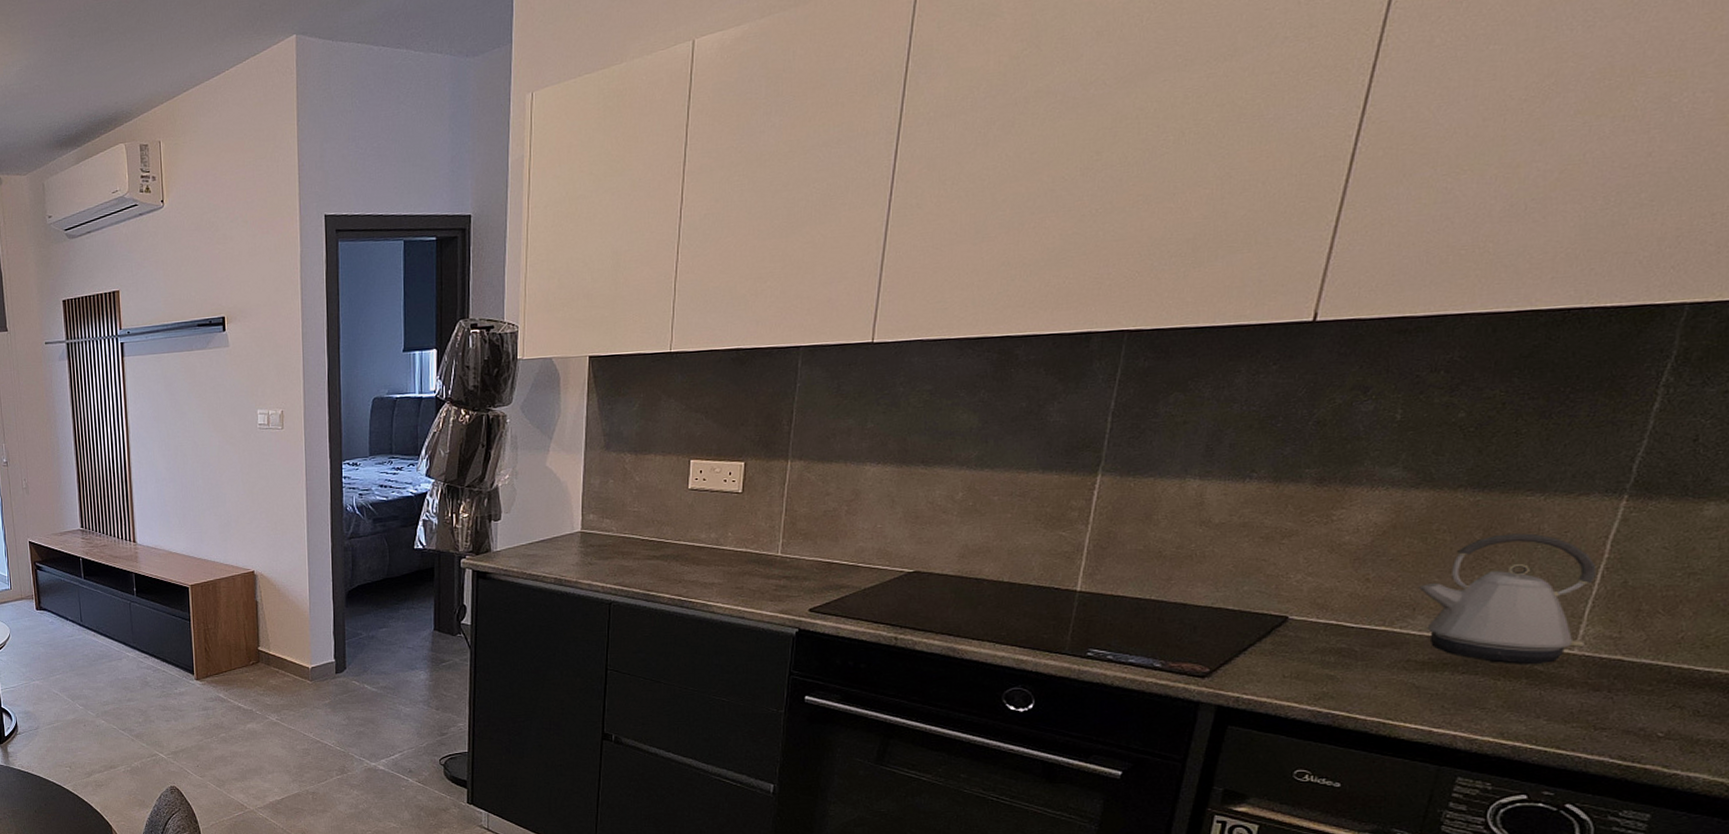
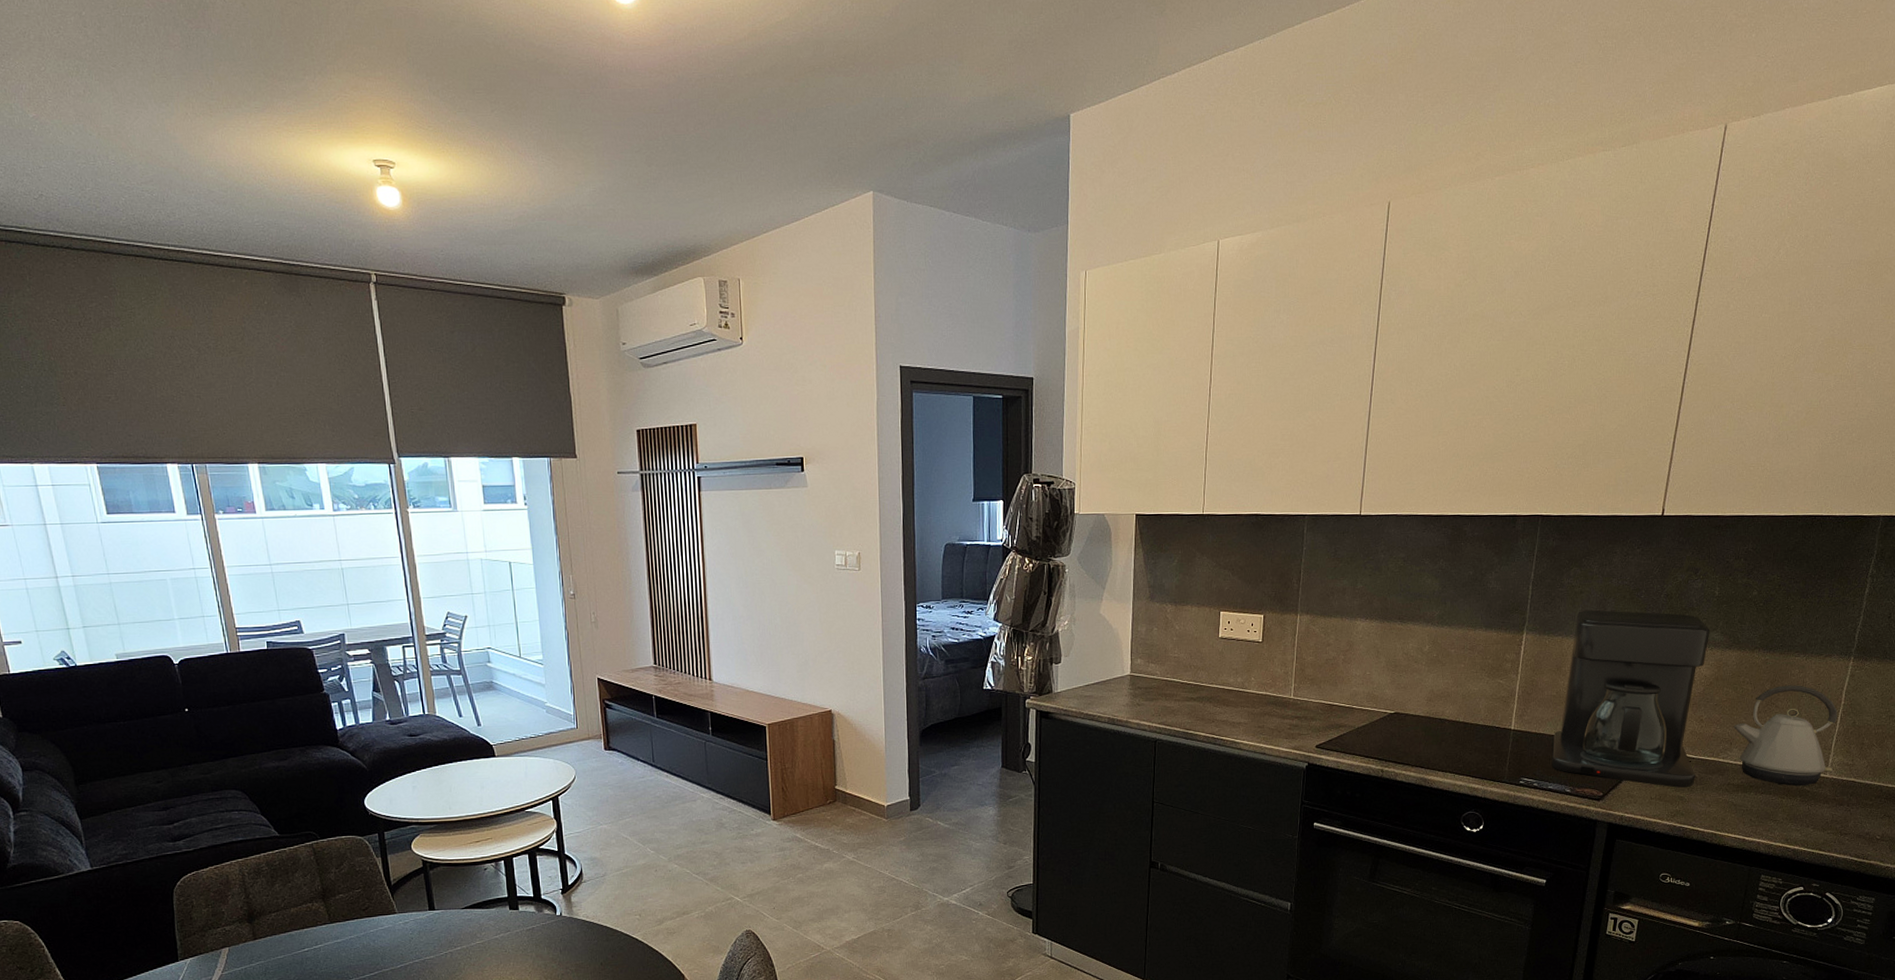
coffee maker: none [1133,443,1386,664] -> present [1551,610,1710,788]

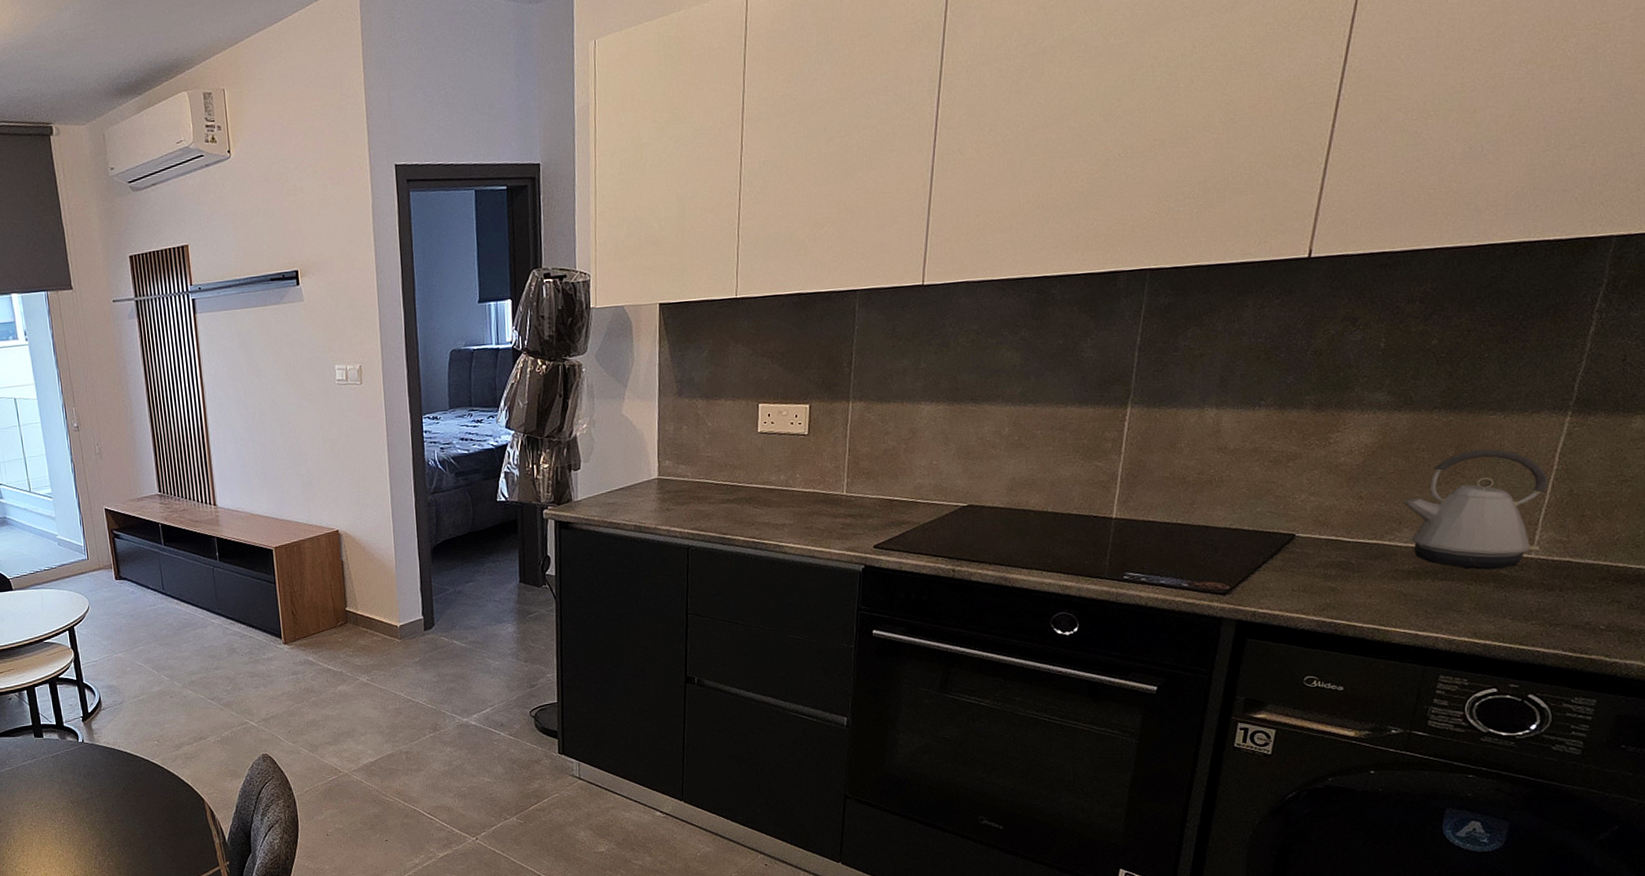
coffee maker: present [1551,610,1710,788] -> none [1163,372,1373,577]

